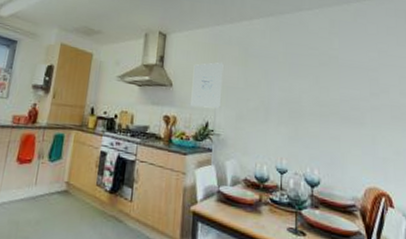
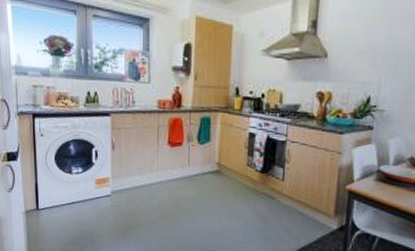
wall art: present [191,62,224,109] -> none [349,21,395,81]

